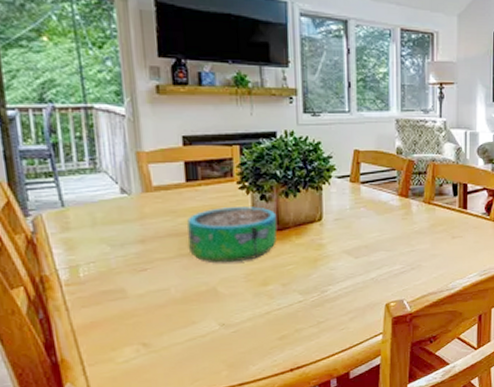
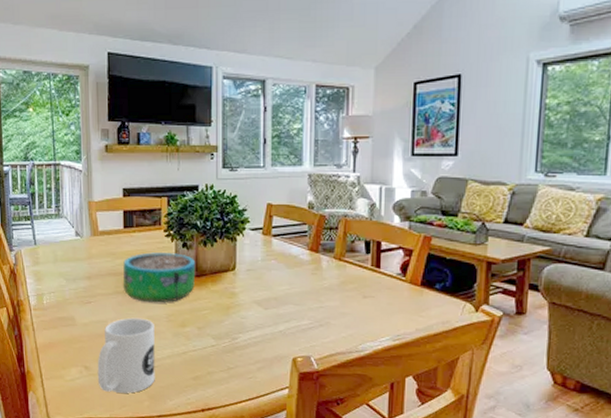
mug: none [159,281,234,368] -> present [97,317,155,393]

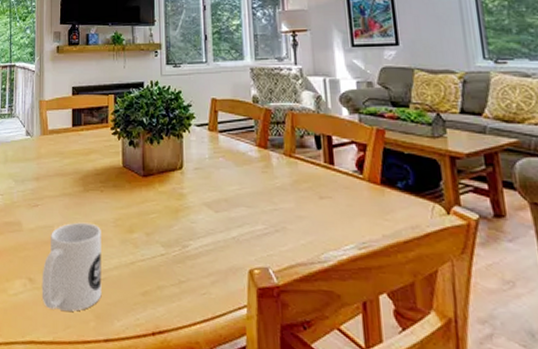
decorative bowl: present [122,252,196,303] -> none [70,151,143,206]

